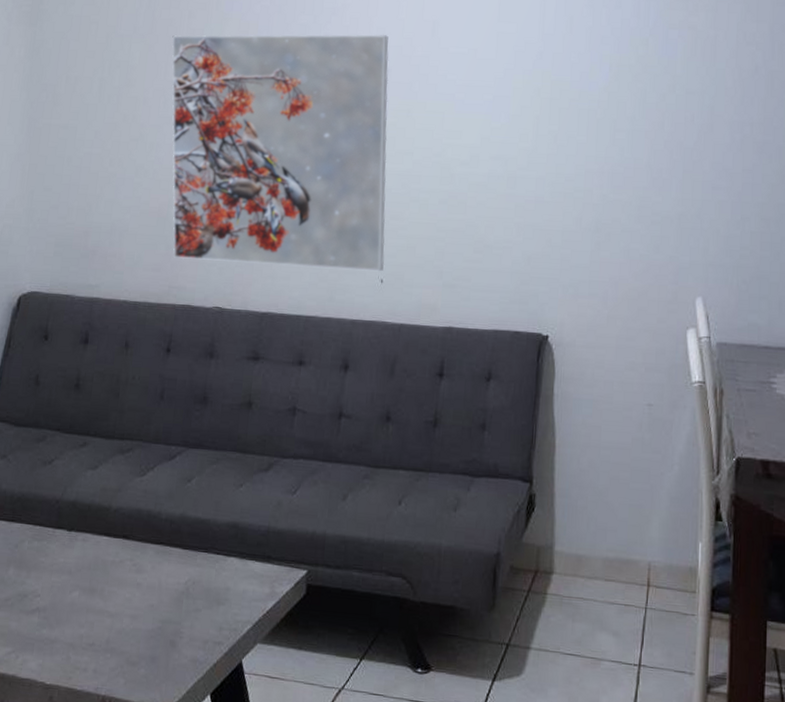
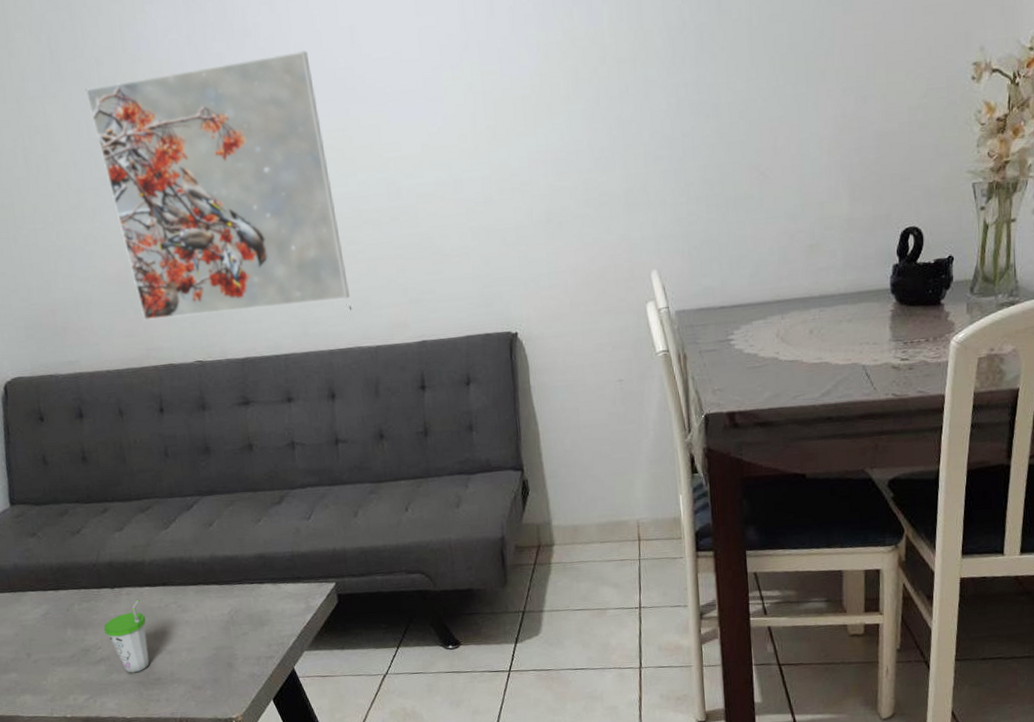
cup: none [48,548,96,633] -> present [104,598,150,673]

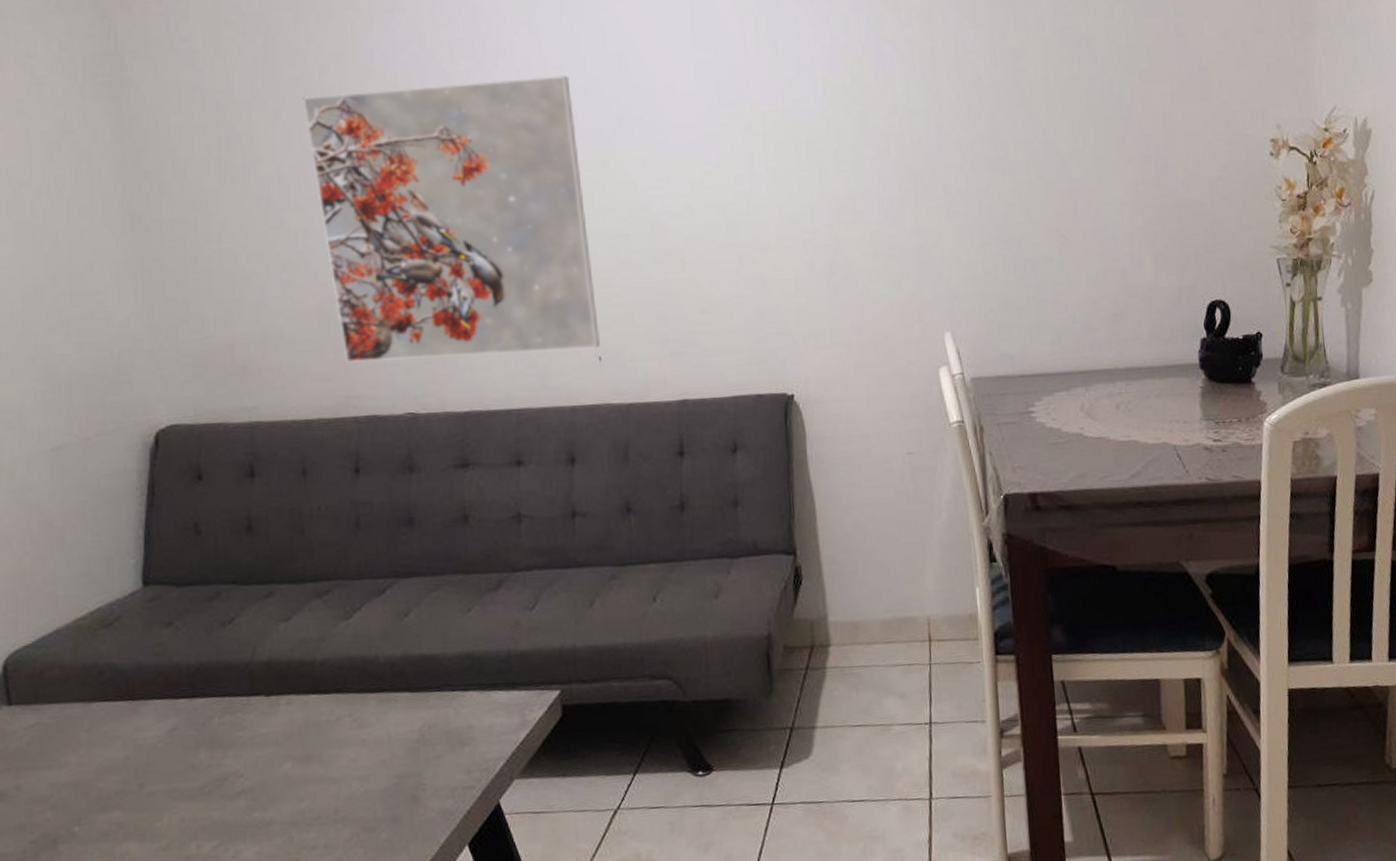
cup: present [104,598,150,673] -> none [250,710,308,811]

